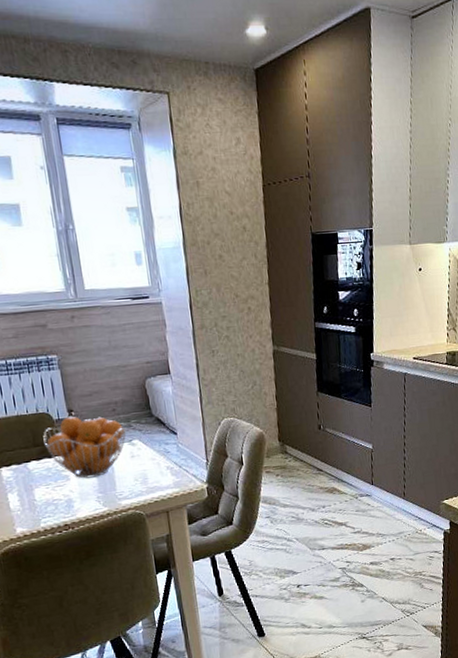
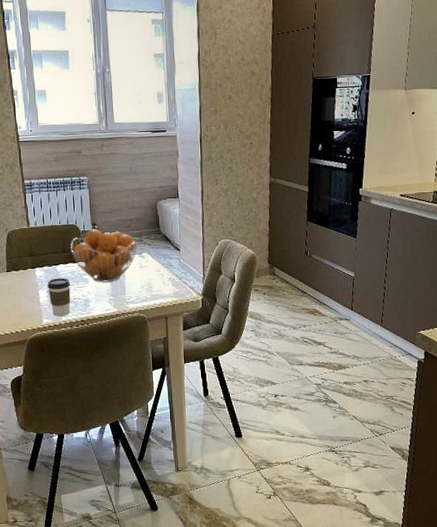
coffee cup: none [18,476,50,524] -> present [47,278,71,317]

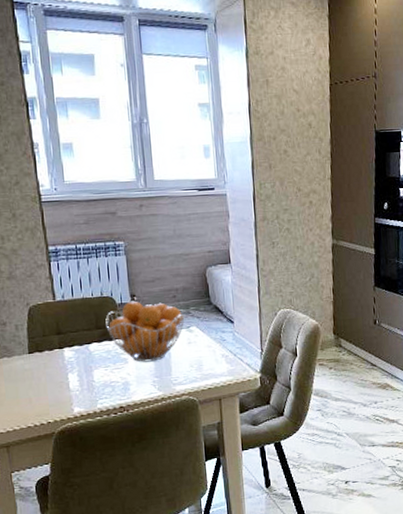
coffee cup: present [47,278,71,317] -> none [78,358,107,404]

